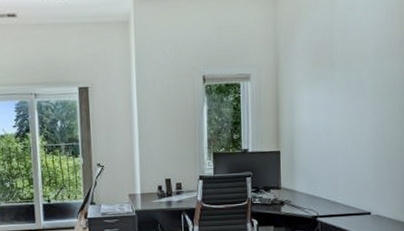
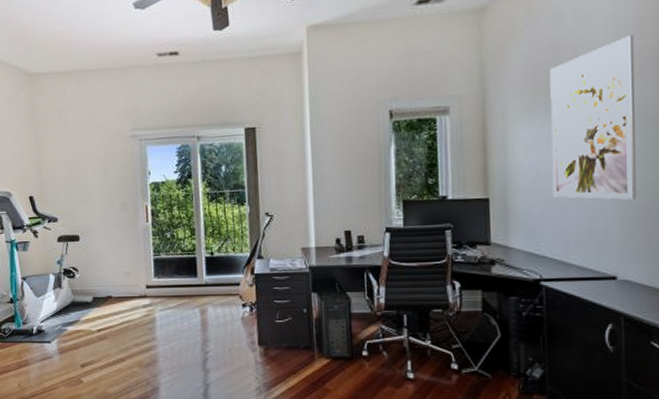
wall art: none [326,22,386,152] -> present [550,35,636,200]

